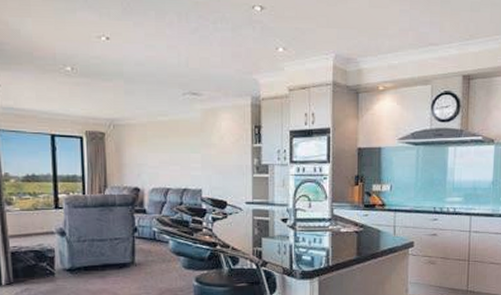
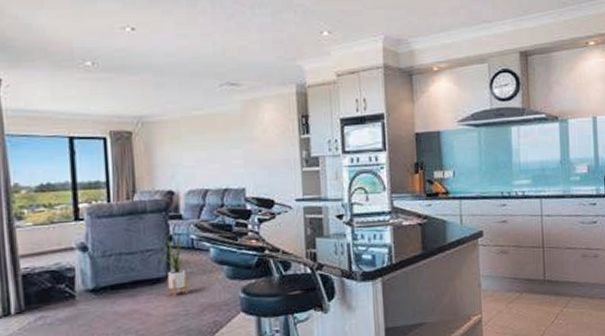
house plant: none [125,228,153,280] -> present [158,237,191,297]

